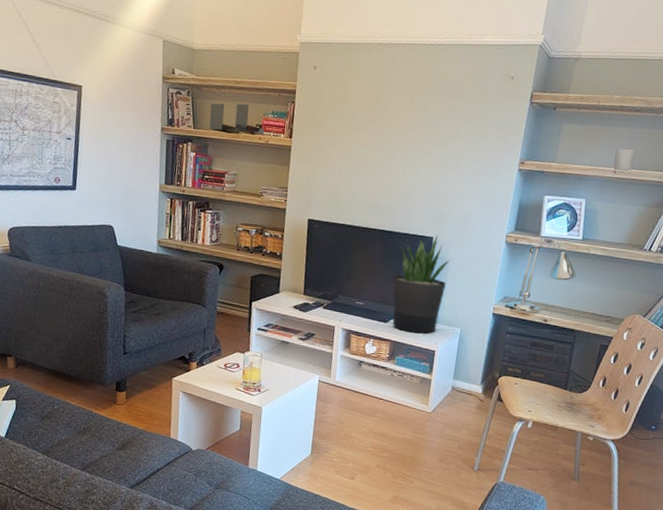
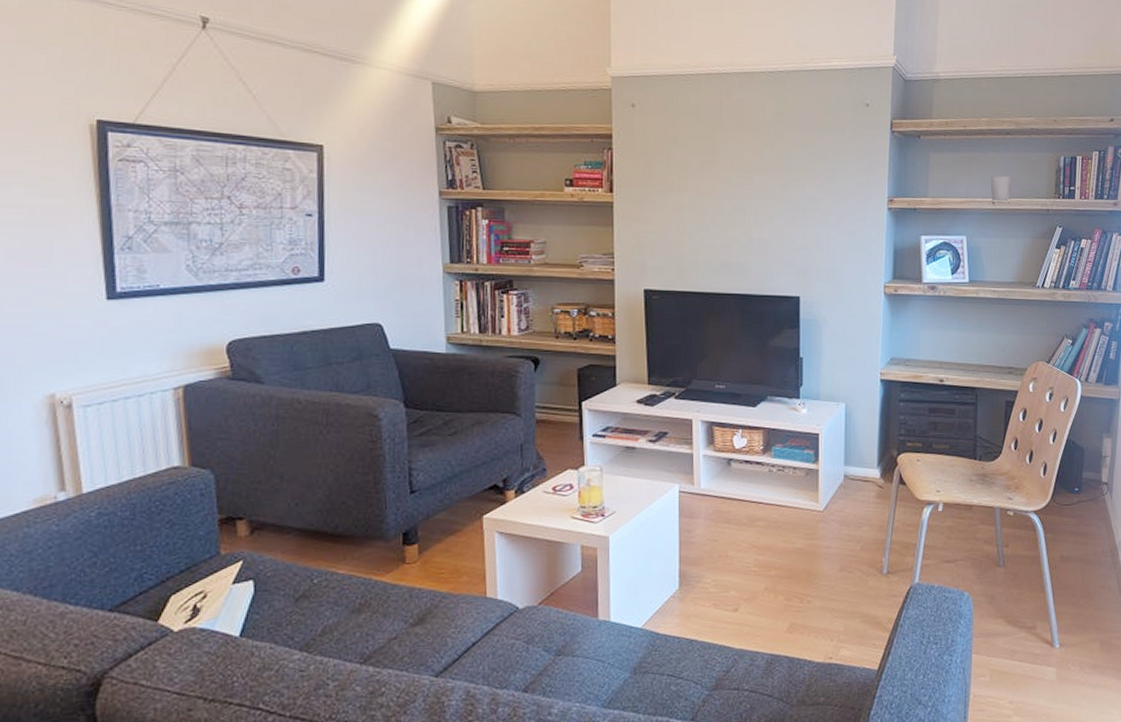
bookend: present [209,103,266,136] -> none [503,154,579,194]
planter: present [392,234,450,334] -> none [758,292,823,415]
desk lamp: present [504,242,577,313] -> none [892,291,969,372]

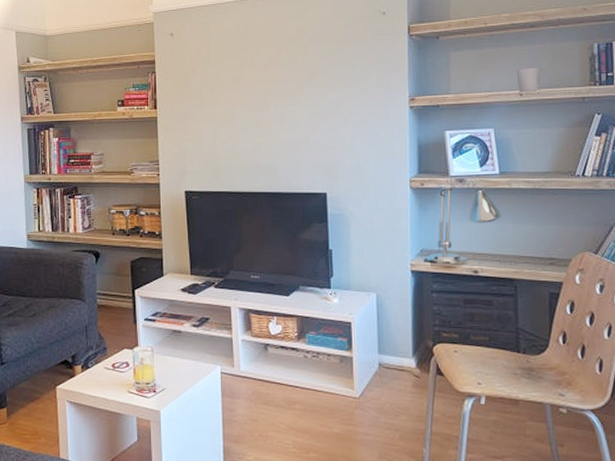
desk lamp: none [892,291,969,372] -> present [422,184,503,264]

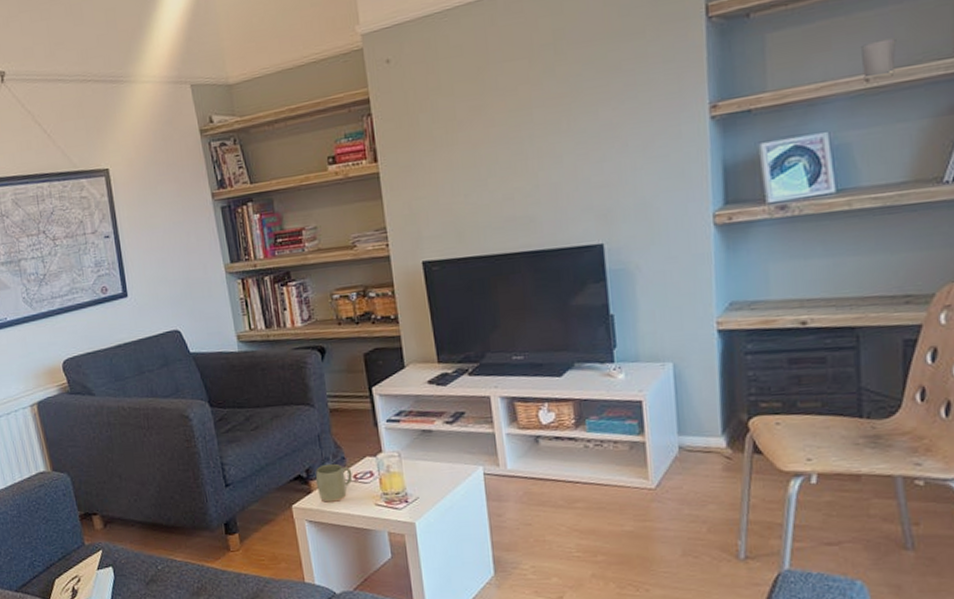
mug: none [79,352,111,386] -> present [315,463,353,503]
desk lamp: present [422,184,503,264] -> none [732,213,840,319]

